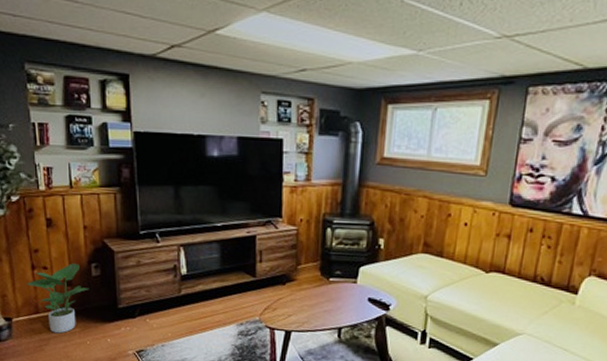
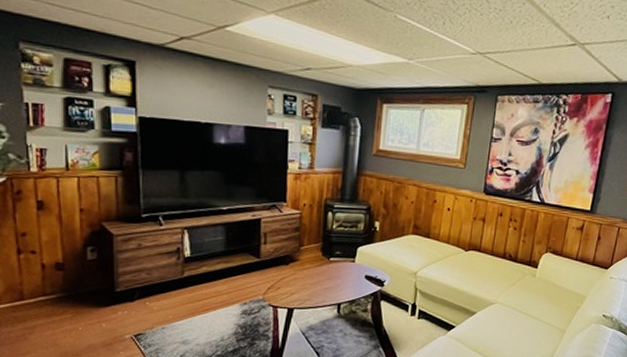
potted plant: present [27,263,90,334] -> none [11,247,84,321]

